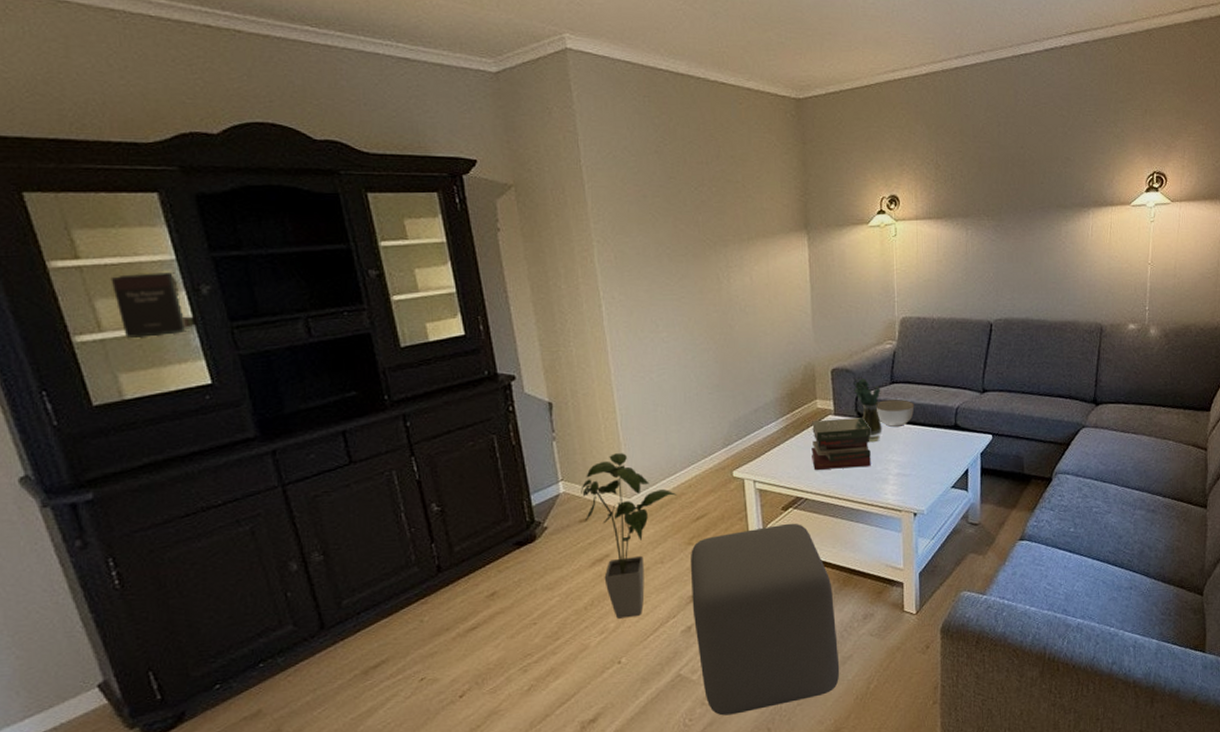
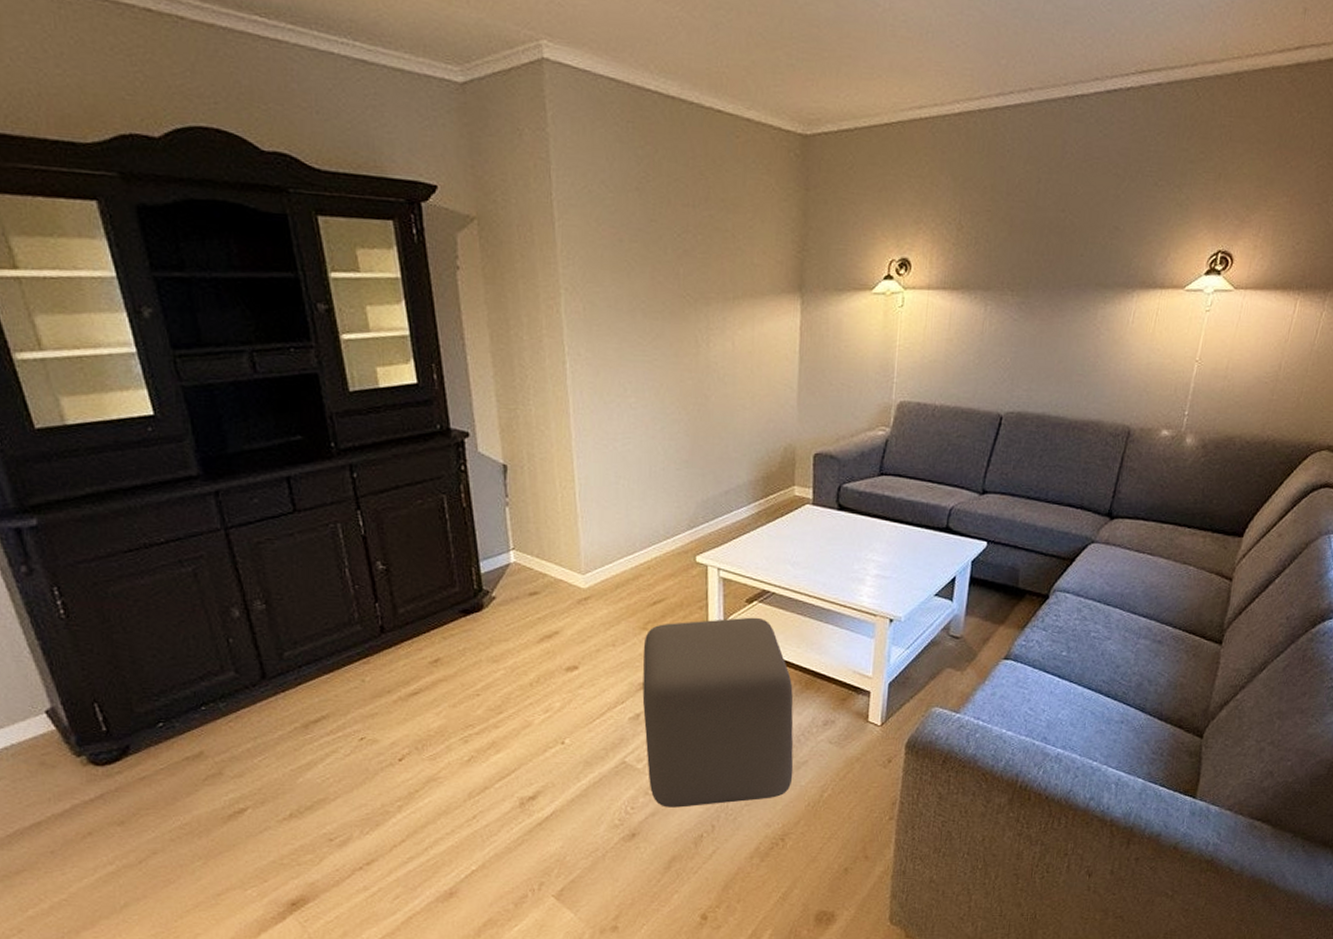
books: present [110,272,199,338] -> none [50,290,141,359]
house plant: present [581,453,677,619] -> none [532,526,634,699]
books: present [811,418,871,470] -> none [783,509,851,565]
vase: present [852,377,882,443] -> none [836,465,868,539]
bowl: present [877,399,915,428] -> none [860,493,903,525]

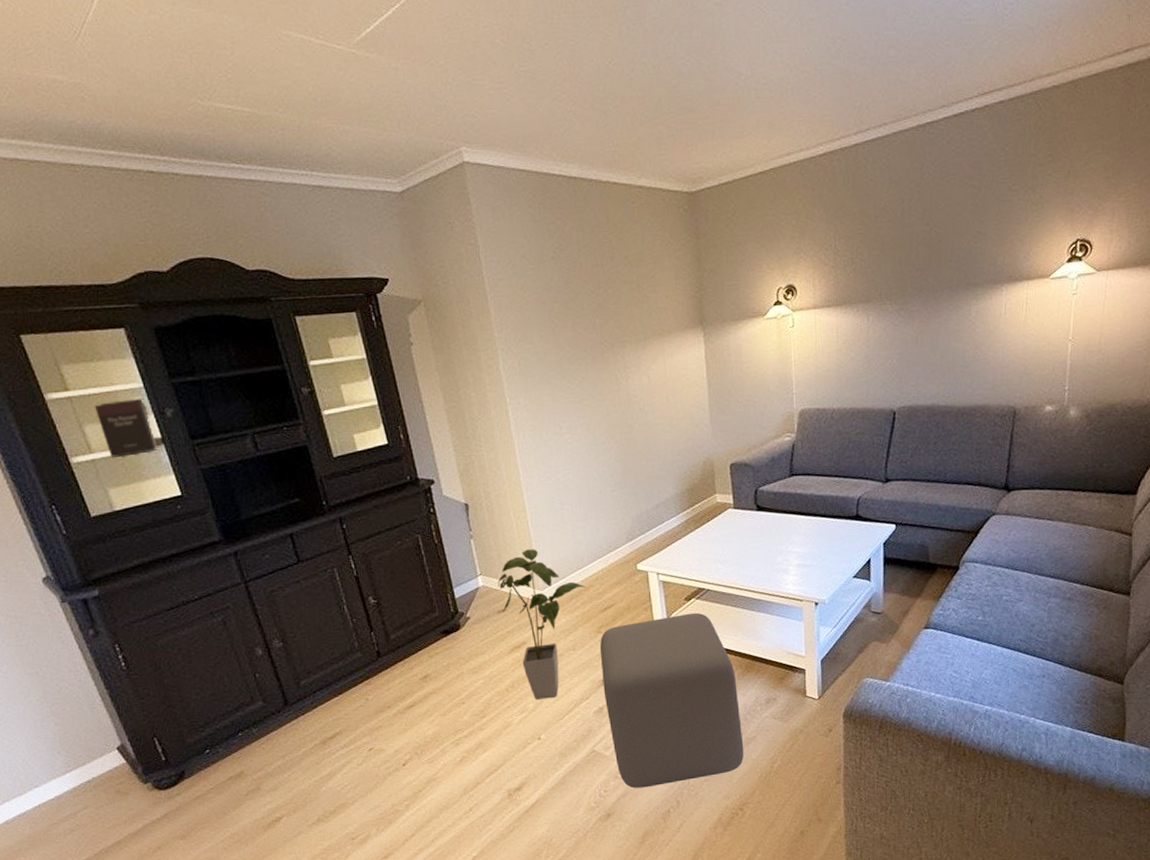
books: none [50,290,141,359] -> present [94,399,167,457]
house plant: none [532,526,634,699] -> present [497,549,585,700]

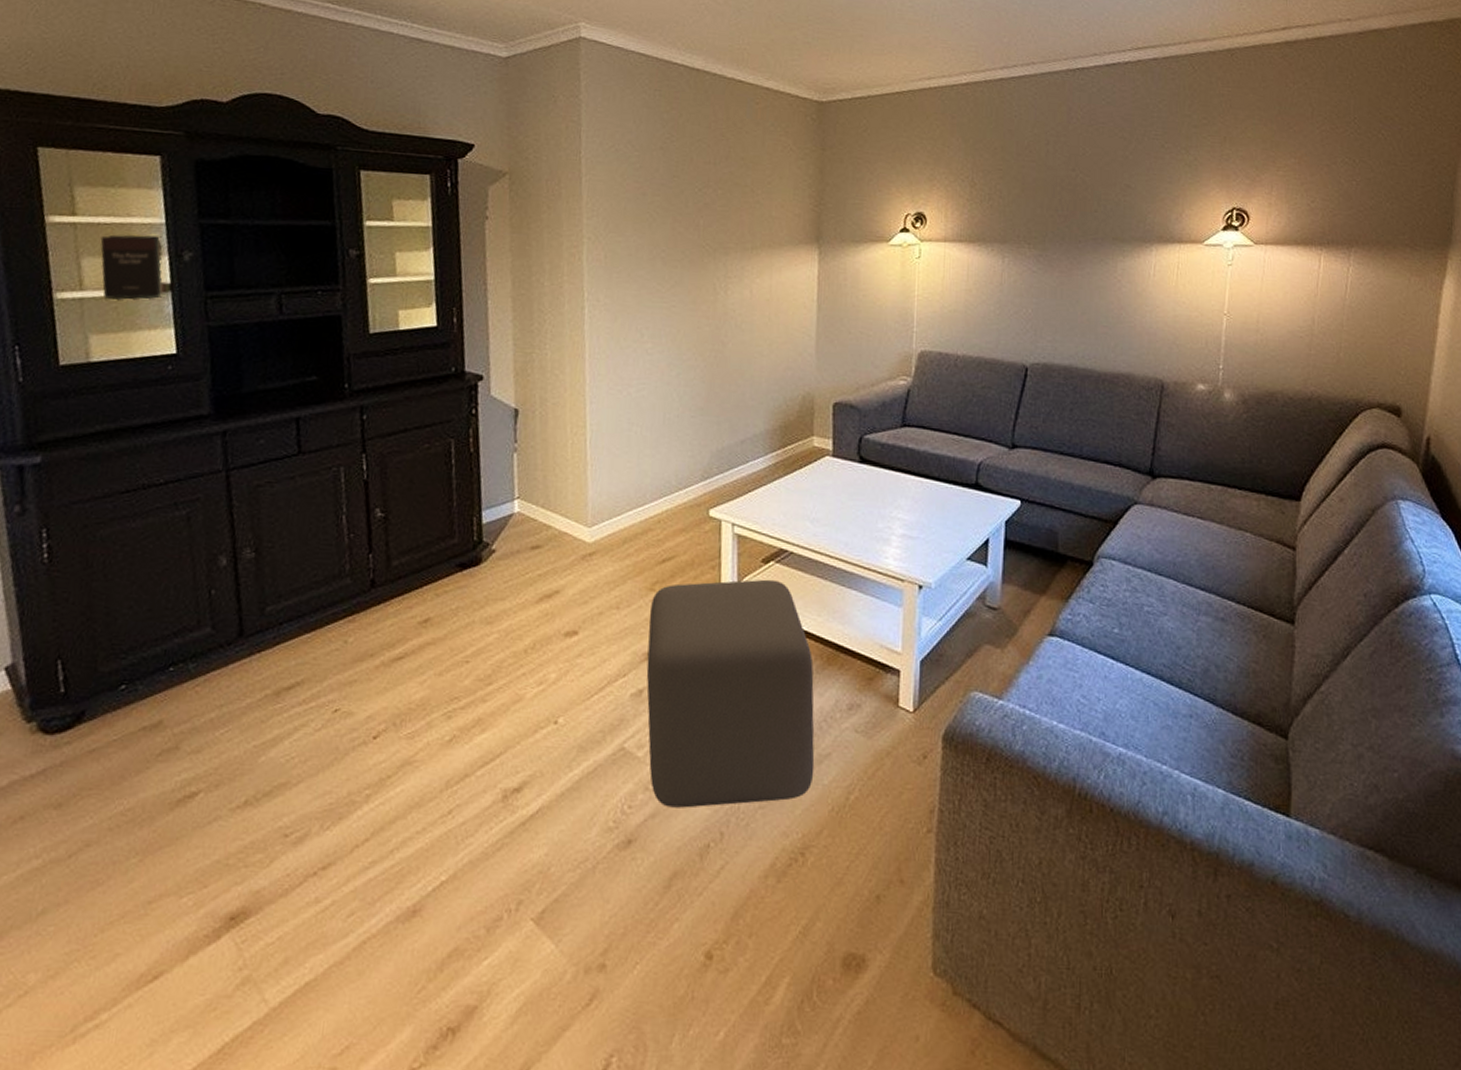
house plant: present [497,549,585,700] -> none [537,474,643,670]

